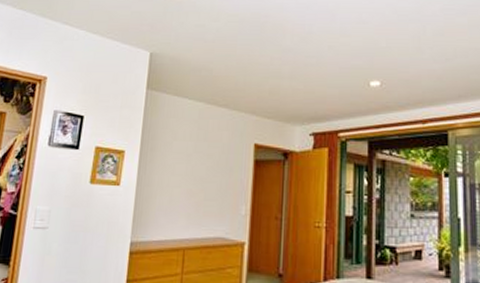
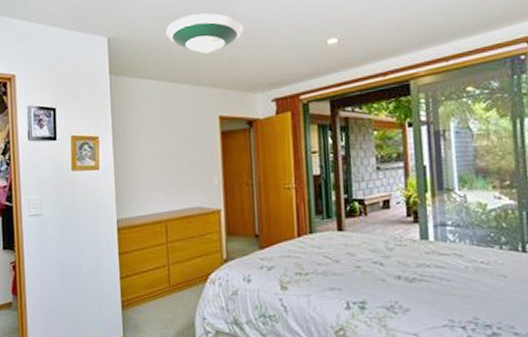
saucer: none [210,41,289,80] -> present [165,13,244,54]

